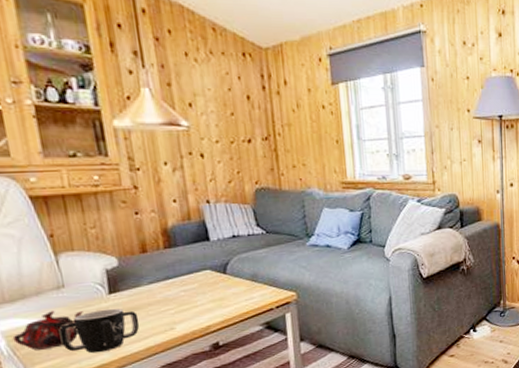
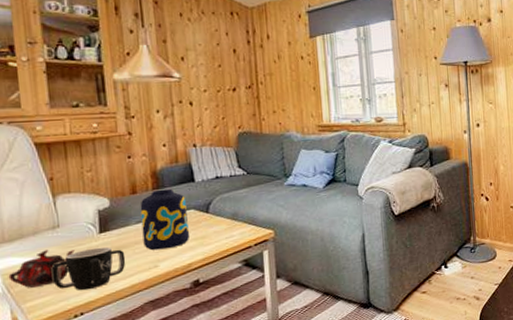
vase: none [151,247,208,312] -> present [140,188,190,251]

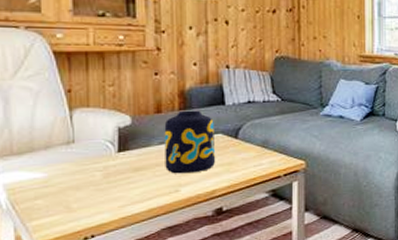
teapot: present [8,250,75,288] -> none [14,166,89,206]
mug: present [51,247,126,291] -> none [62,167,145,212]

